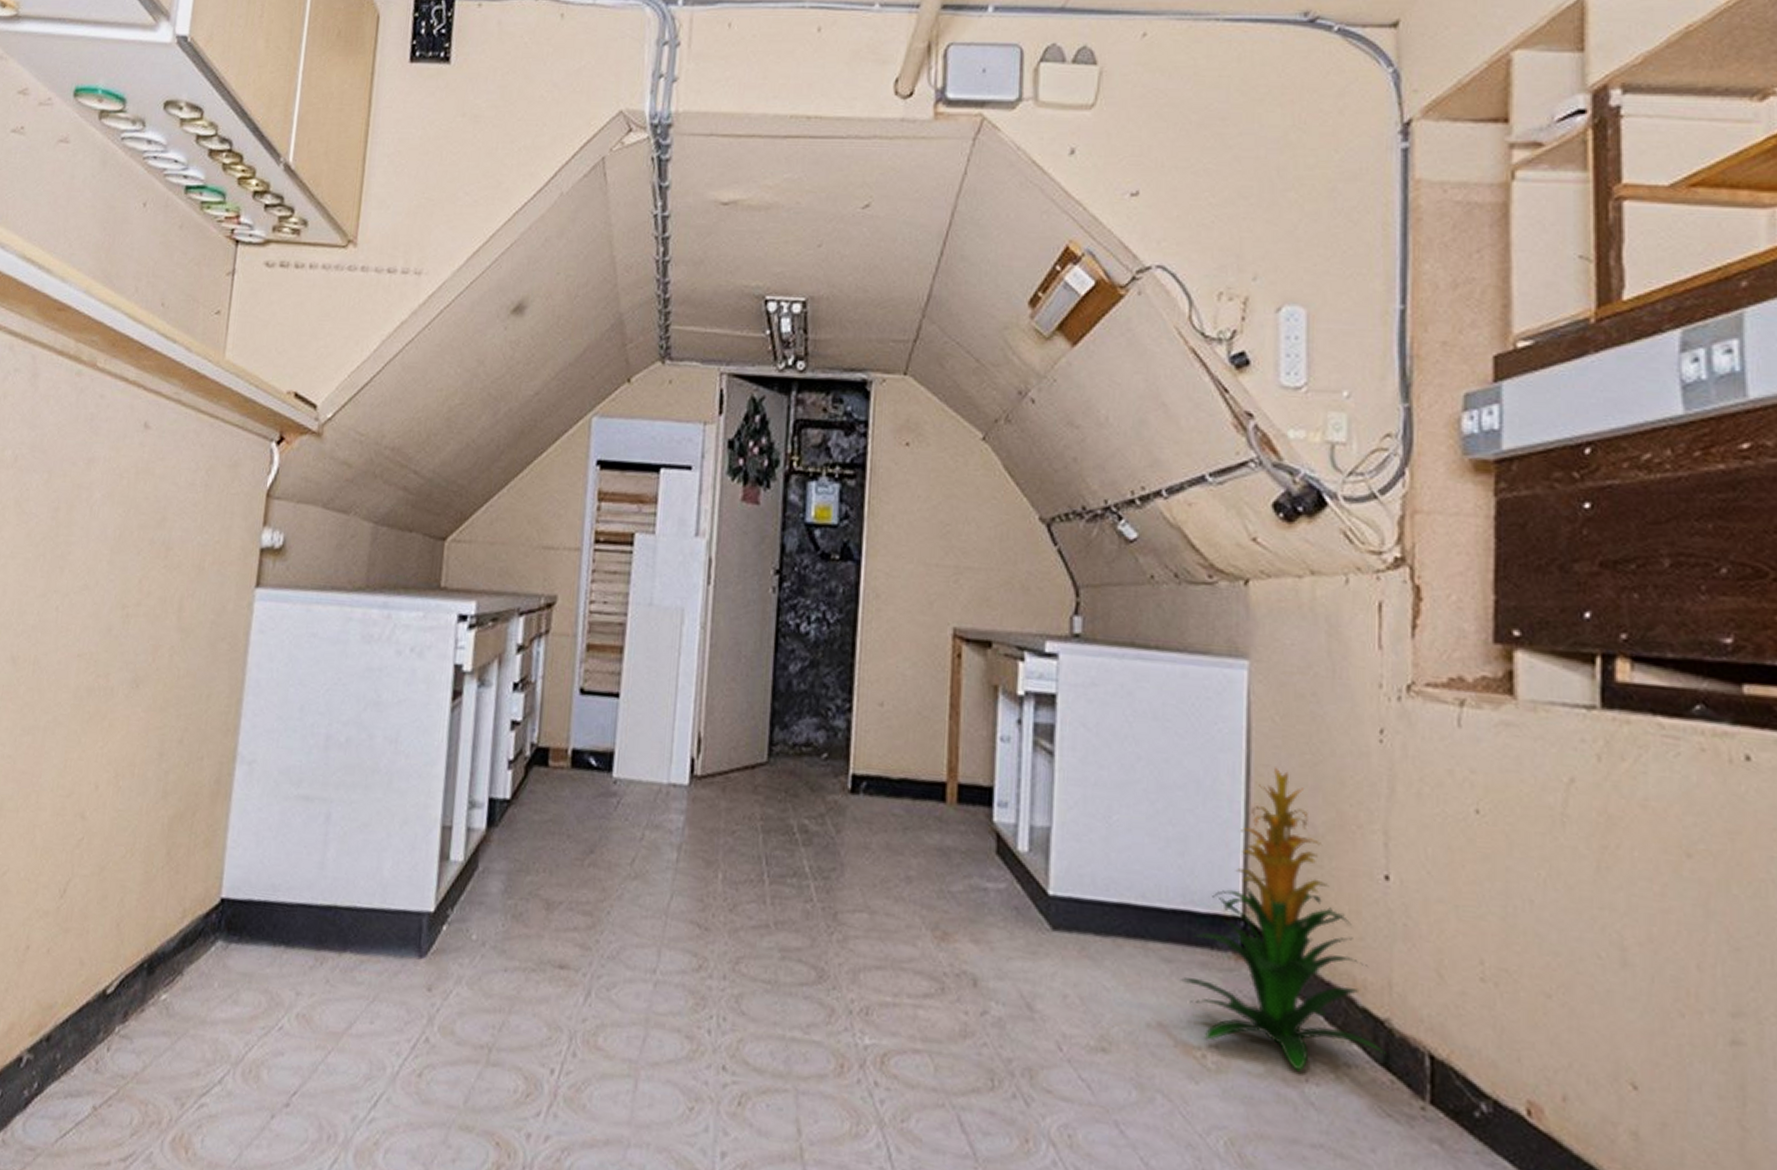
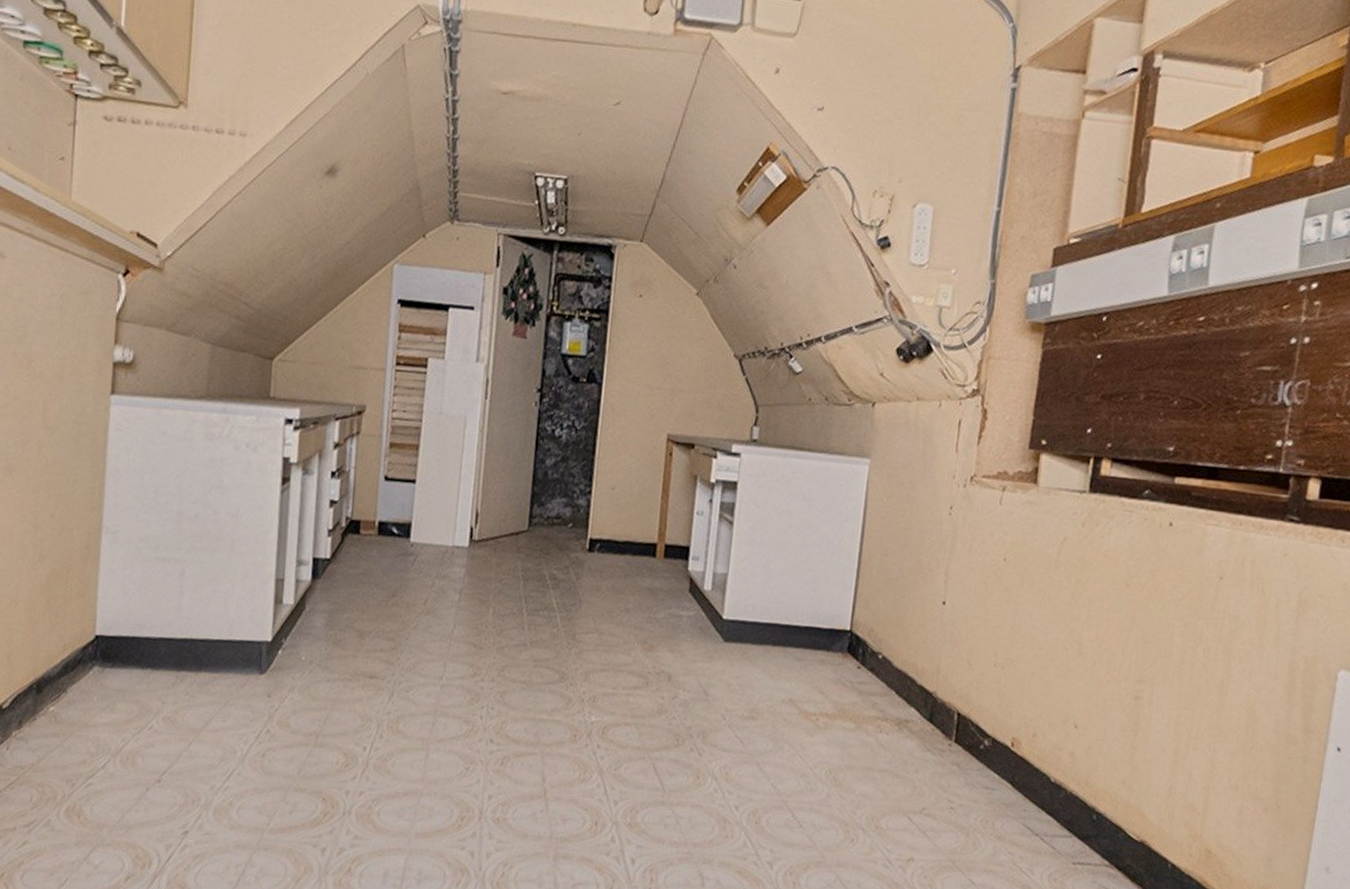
indoor plant: present [1179,767,1386,1072] -> none [806,531,931,726]

